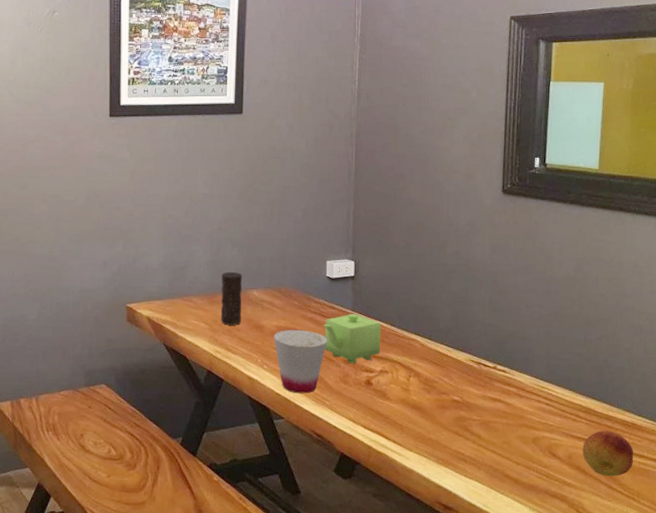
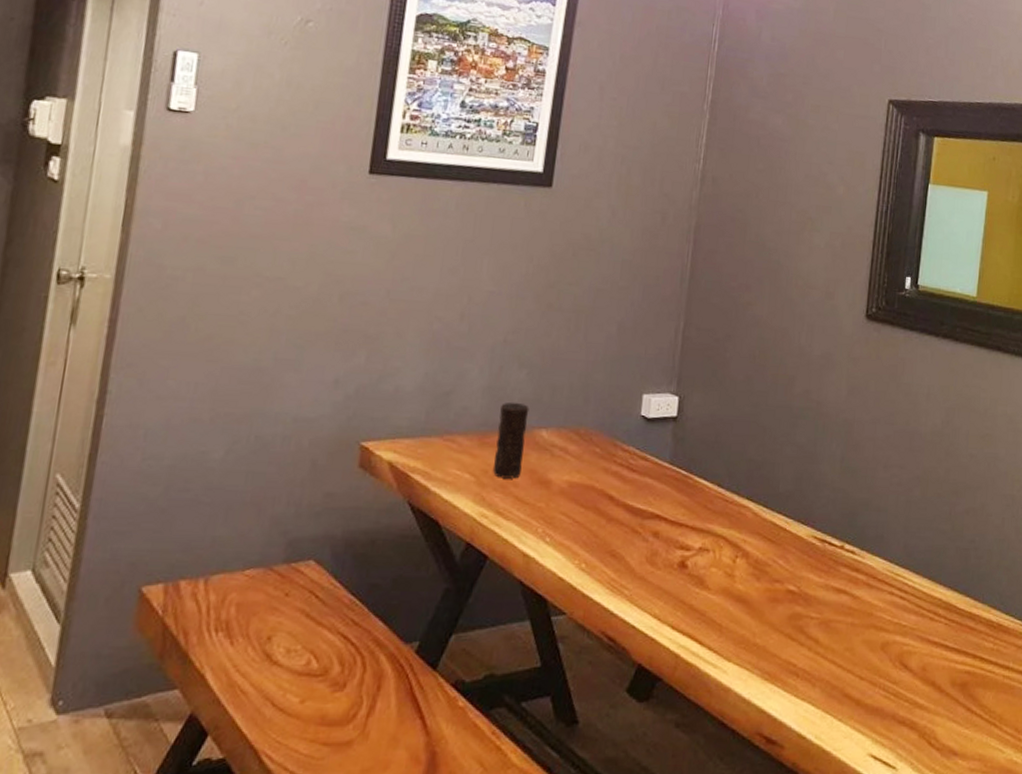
cup: present [273,329,327,394] -> none [562,487,634,579]
teapot: present [322,314,381,364] -> none [629,468,706,538]
fruit: present [582,431,633,477] -> none [939,633,998,695]

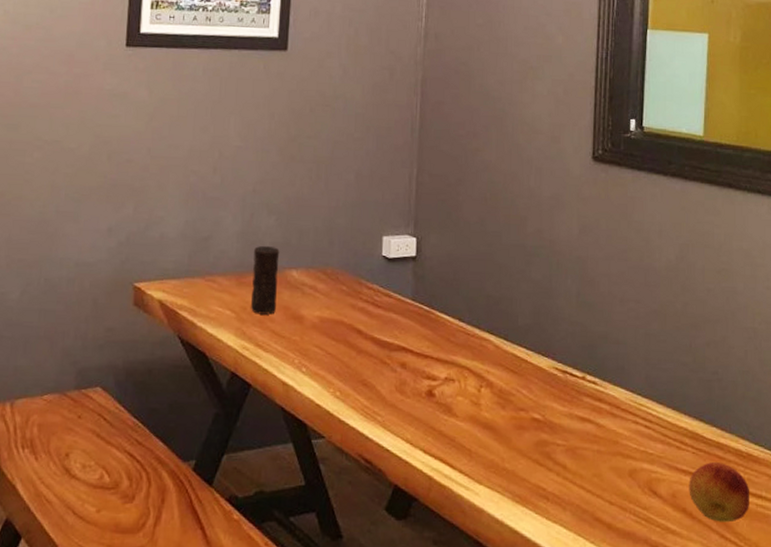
fruit: none [939,633,998,695] -> present [689,462,749,523]

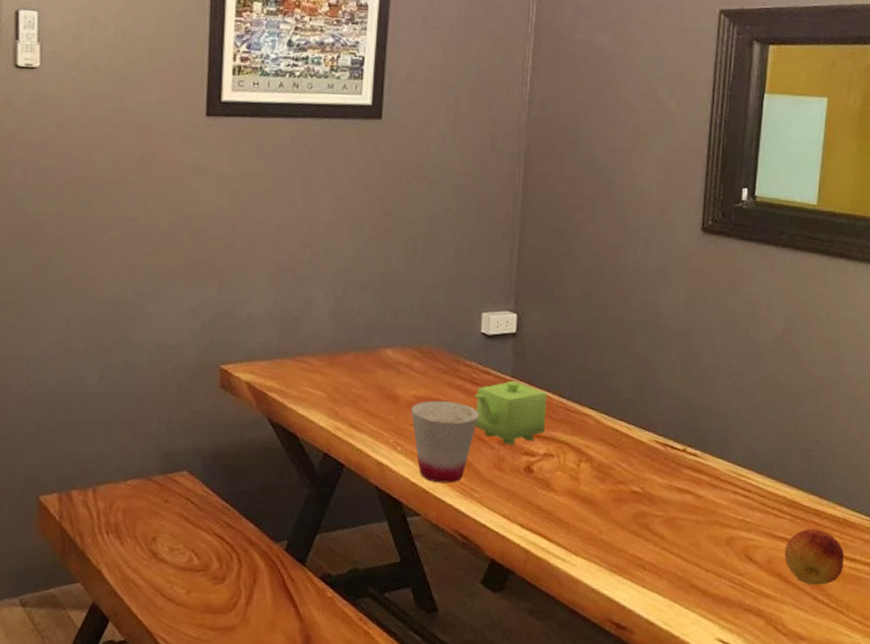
candle: present [250,245,280,315] -> none [343,324,374,395]
cup: none [315,321,381,406] -> present [410,400,479,483]
teapot: none [375,304,447,369] -> present [473,381,547,445]

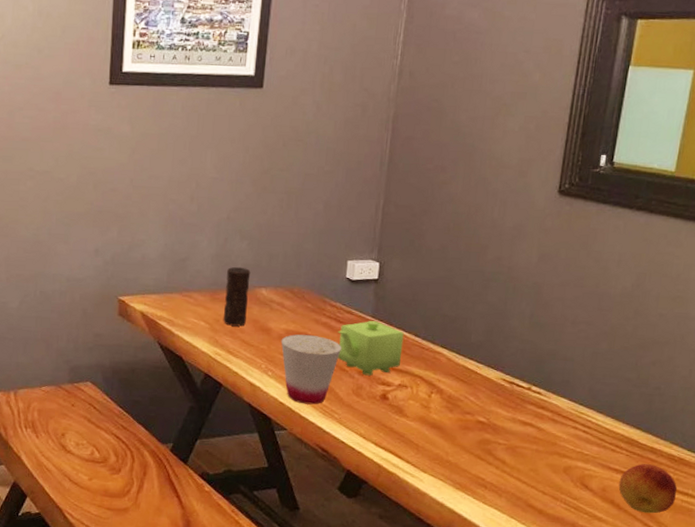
candle: none [343,324,374,395] -> present [223,266,251,326]

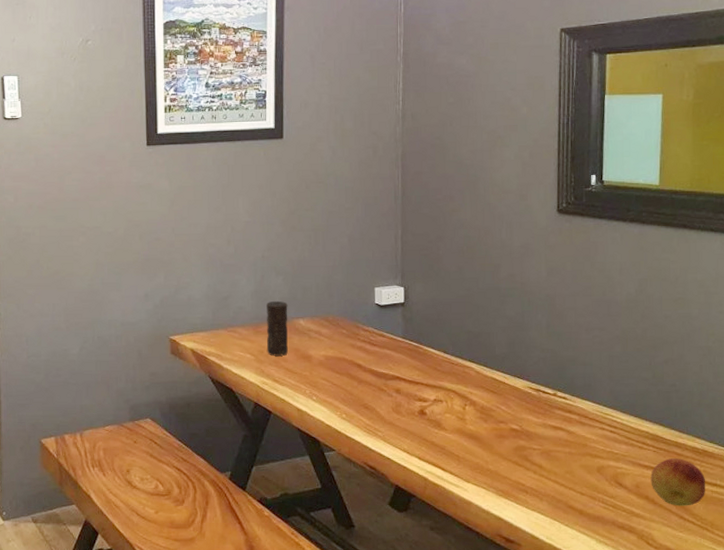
cup: present [281,334,341,405] -> none [321,358,378,425]
teapot: present [337,321,404,376] -> none [372,342,434,393]

